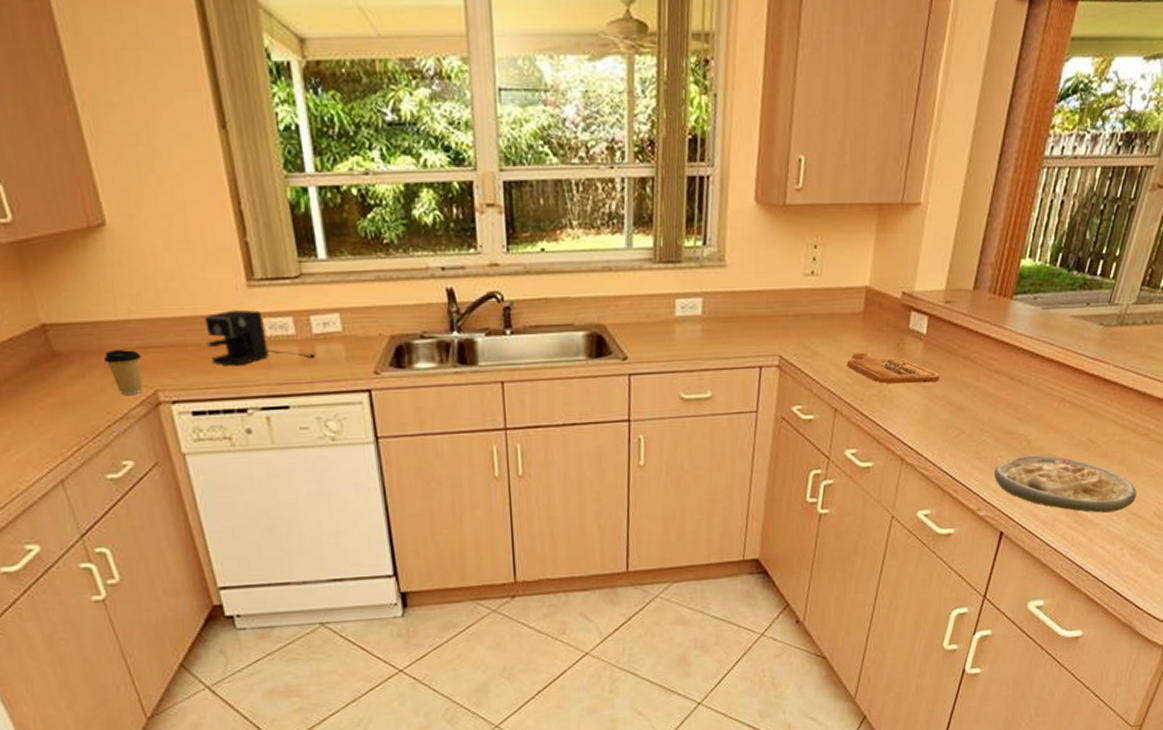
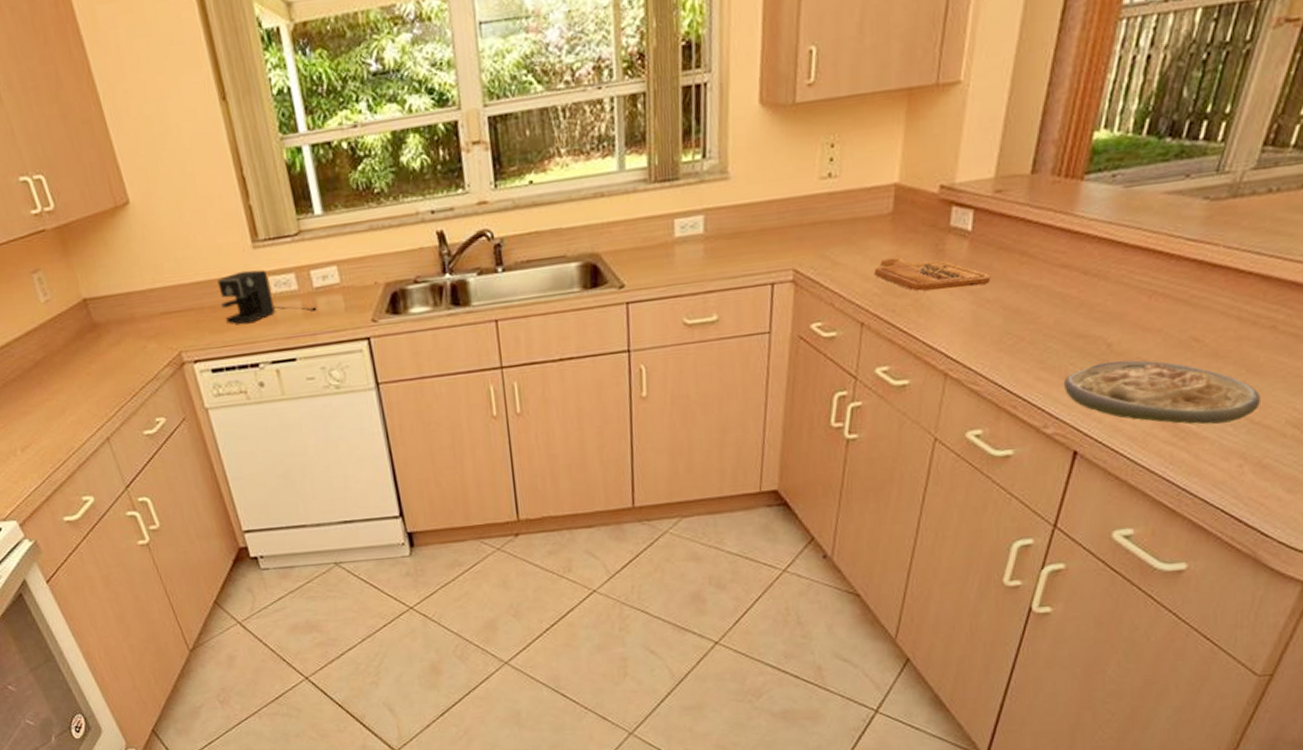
coffee cup: present [103,349,142,396] -> none [135,316,169,358]

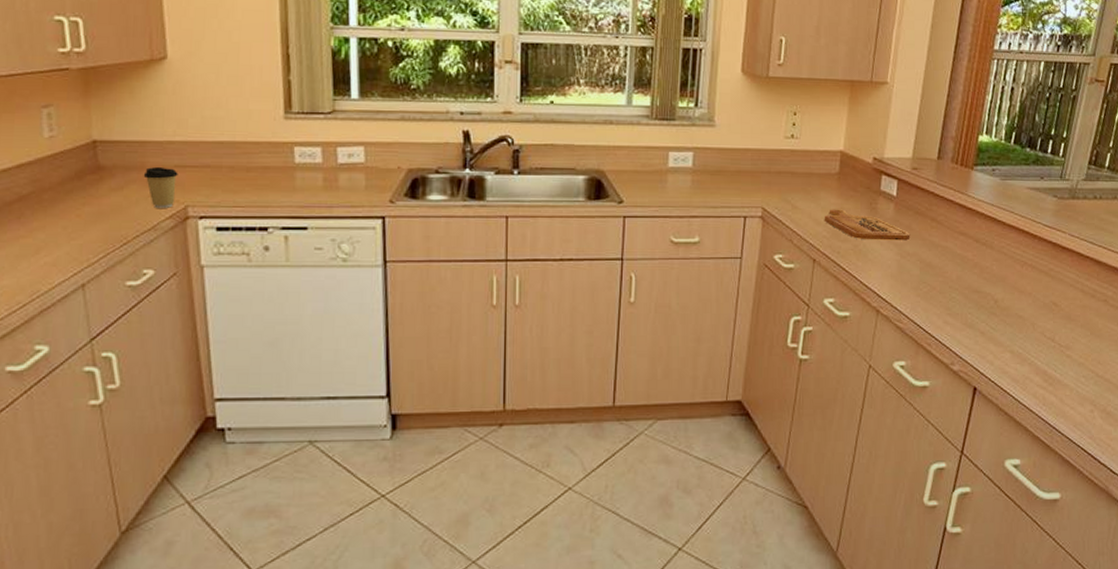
coffee cup: none [135,316,169,358] -> present [143,166,178,209]
coffee maker: present [217,269,318,325] -> none [240,138,338,188]
soup: present [1063,360,1260,425] -> none [964,314,1101,374]

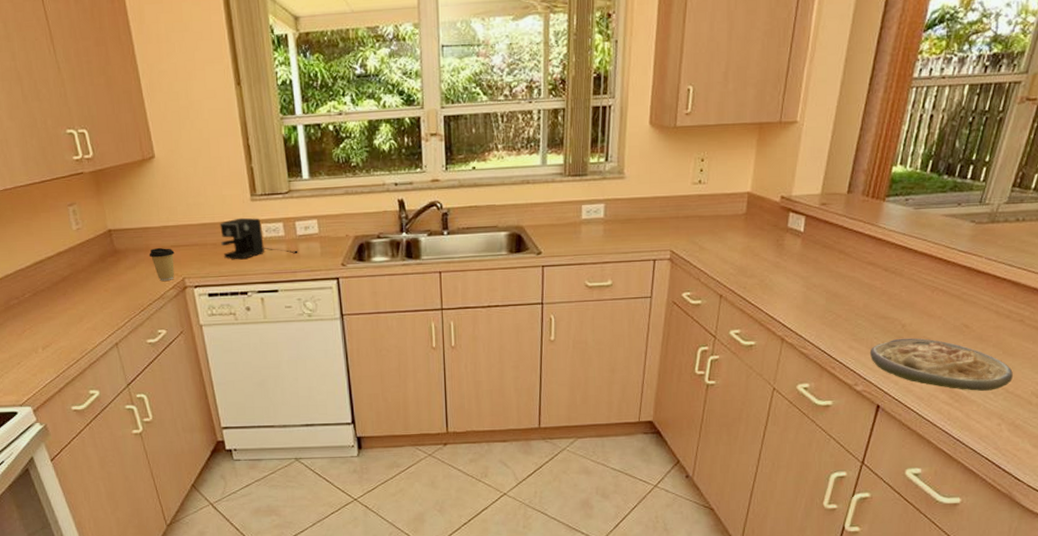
coffee maker: none [240,138,338,188] -> present [220,217,299,260]
cutting board: present [824,209,911,241] -> none [730,247,817,275]
soup: none [964,314,1101,374] -> present [869,338,1013,391]

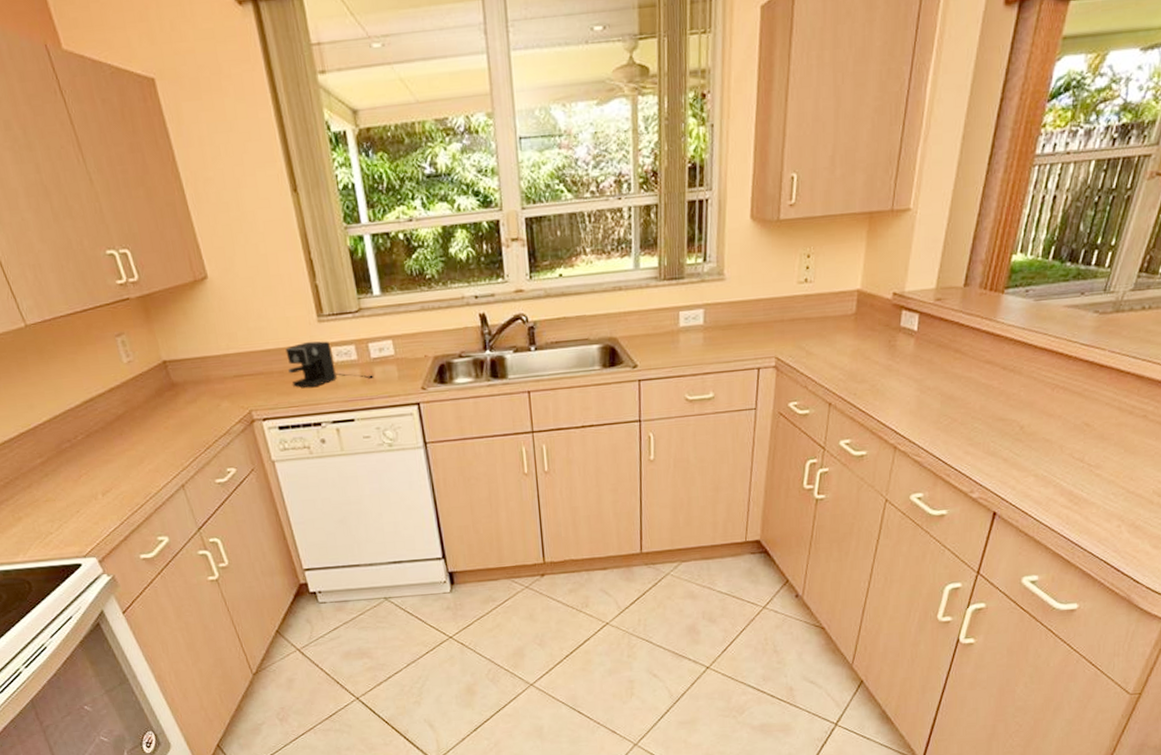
coffee cup: present [149,247,175,282] -> none [210,378,240,416]
soup: present [869,338,1013,391] -> none [986,439,1134,493]

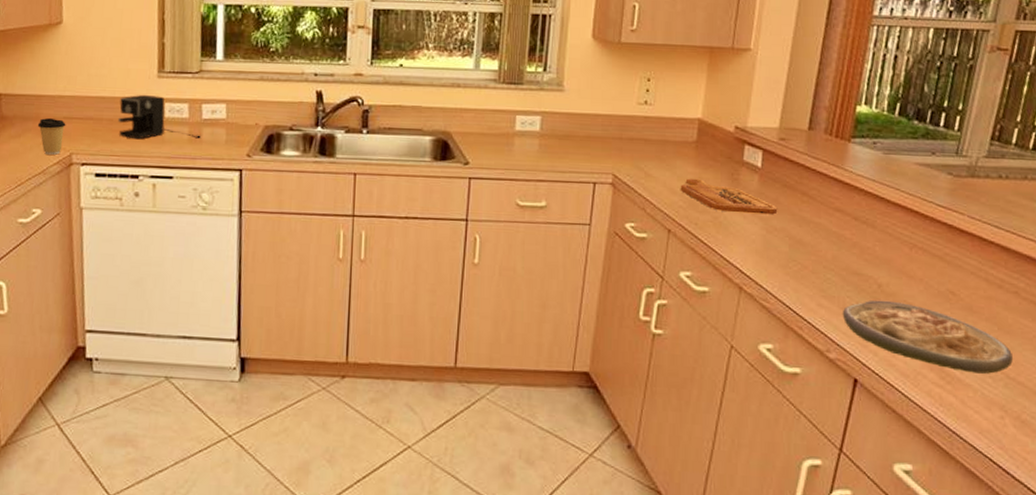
coffee cup: none [210,378,240,416] -> present [37,117,66,156]
cutting board: none [840,350,932,379] -> present [680,178,778,215]
soup: none [986,439,1134,493] -> present [842,300,1013,374]

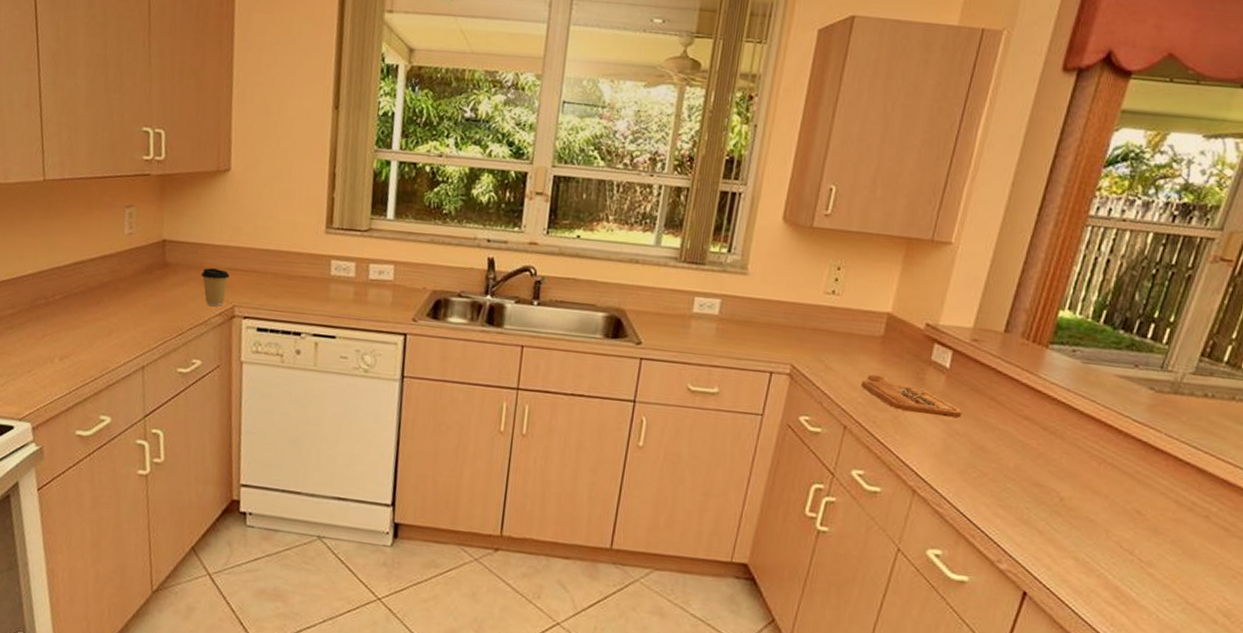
coffee maker: present [118,94,202,140] -> none [283,249,368,300]
soup: present [842,300,1013,374] -> none [1018,513,1194,598]

